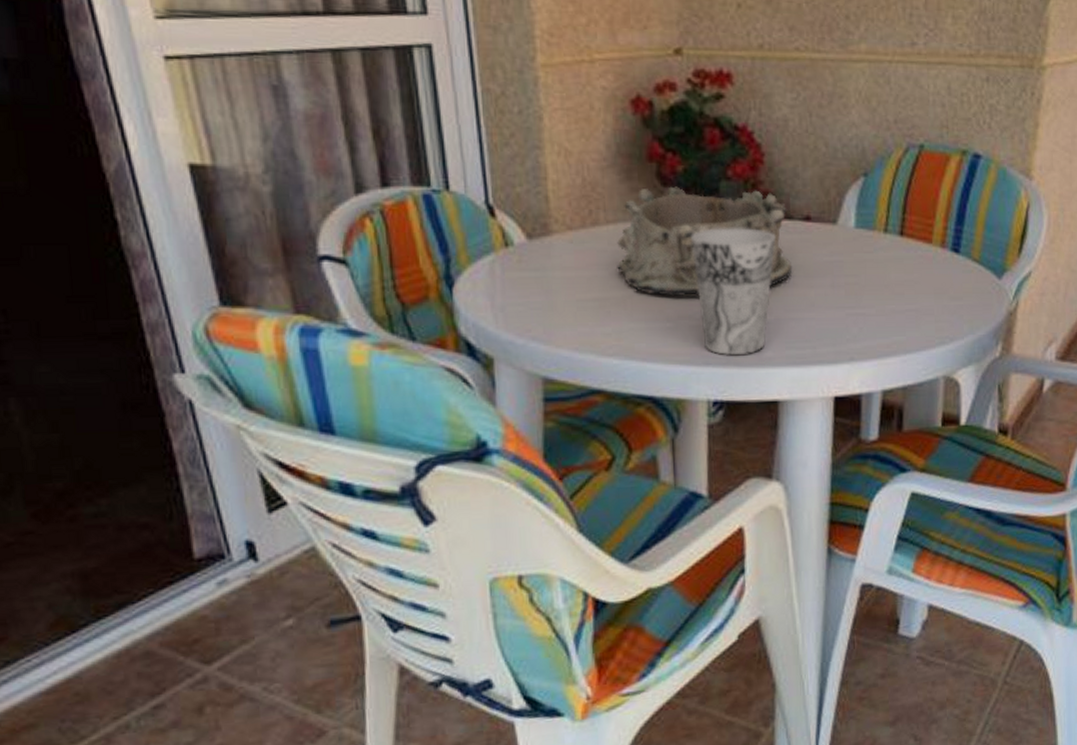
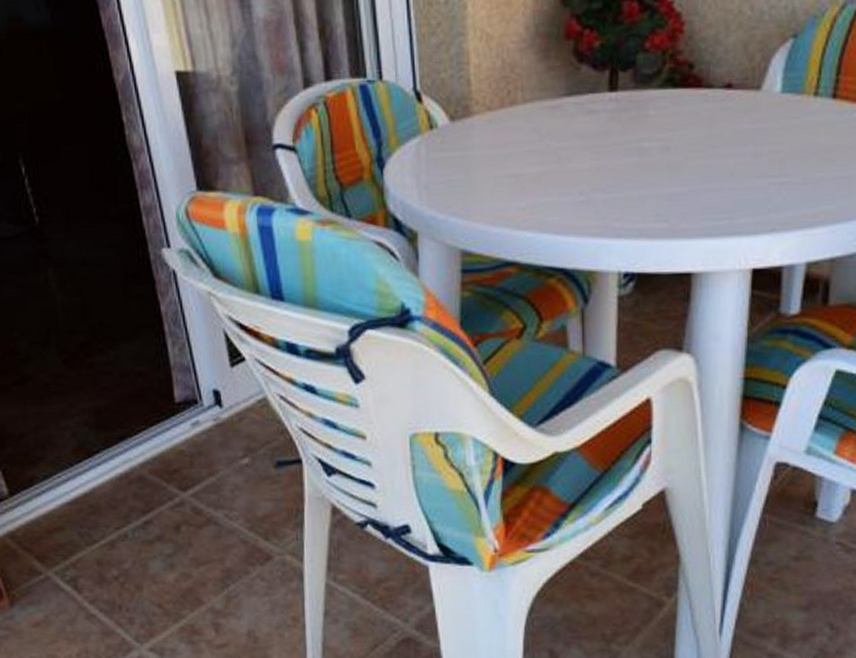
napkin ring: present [617,186,793,297] -> none [533,60,711,171]
cup: present [692,228,776,355] -> none [607,99,694,227]

